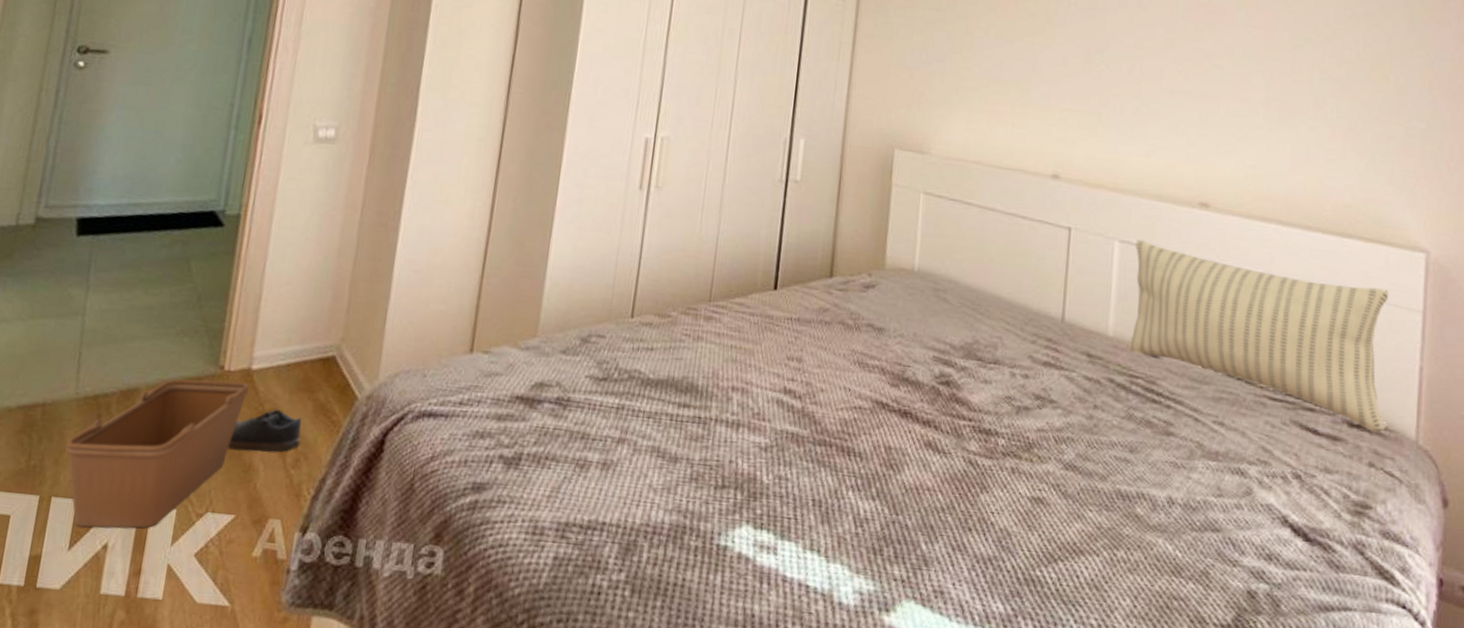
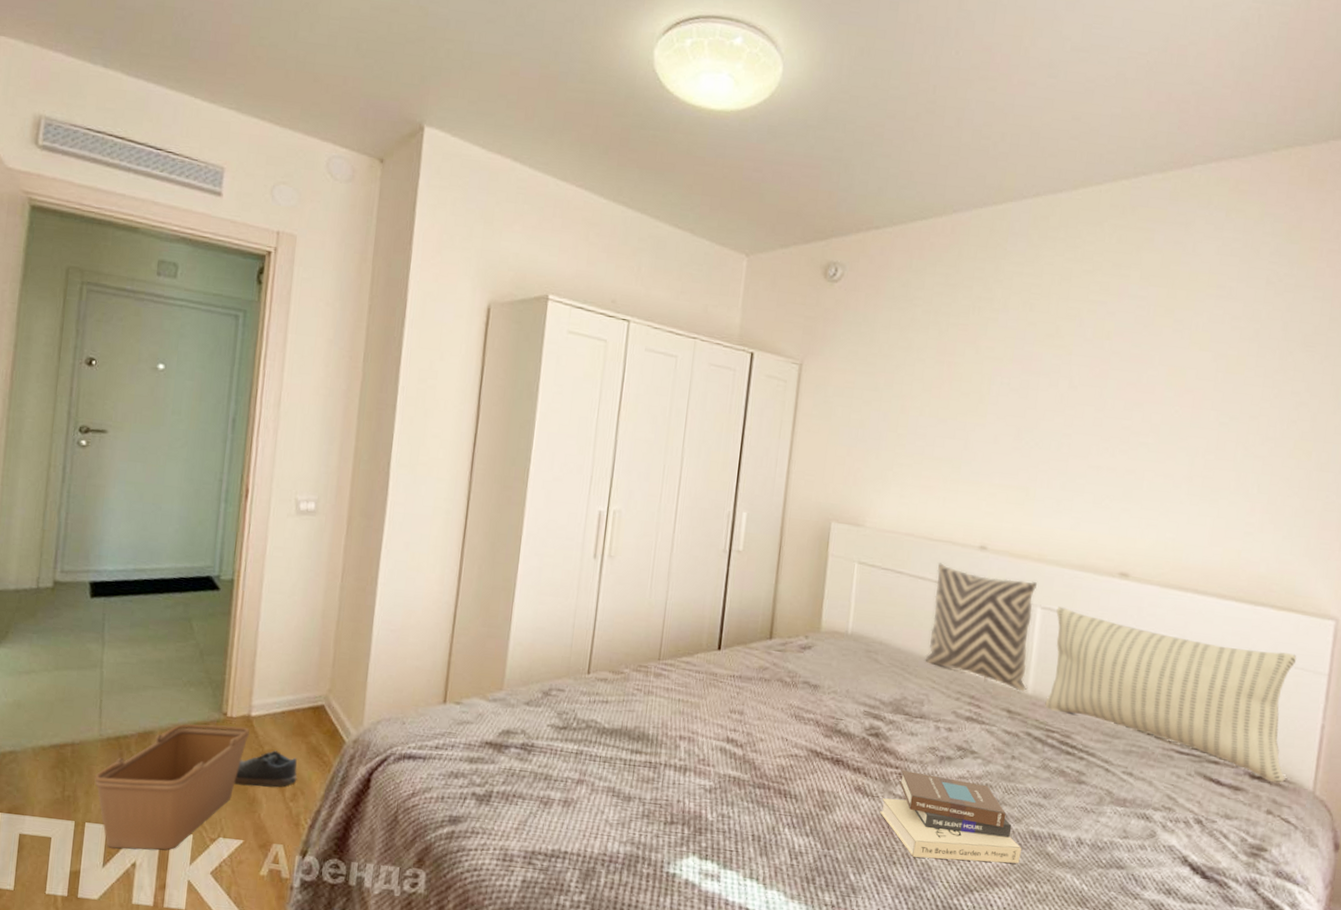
books: none [953,422,1108,528] -> present [880,769,1021,864]
pillow: none [998,193,1115,333] -> present [925,563,1038,692]

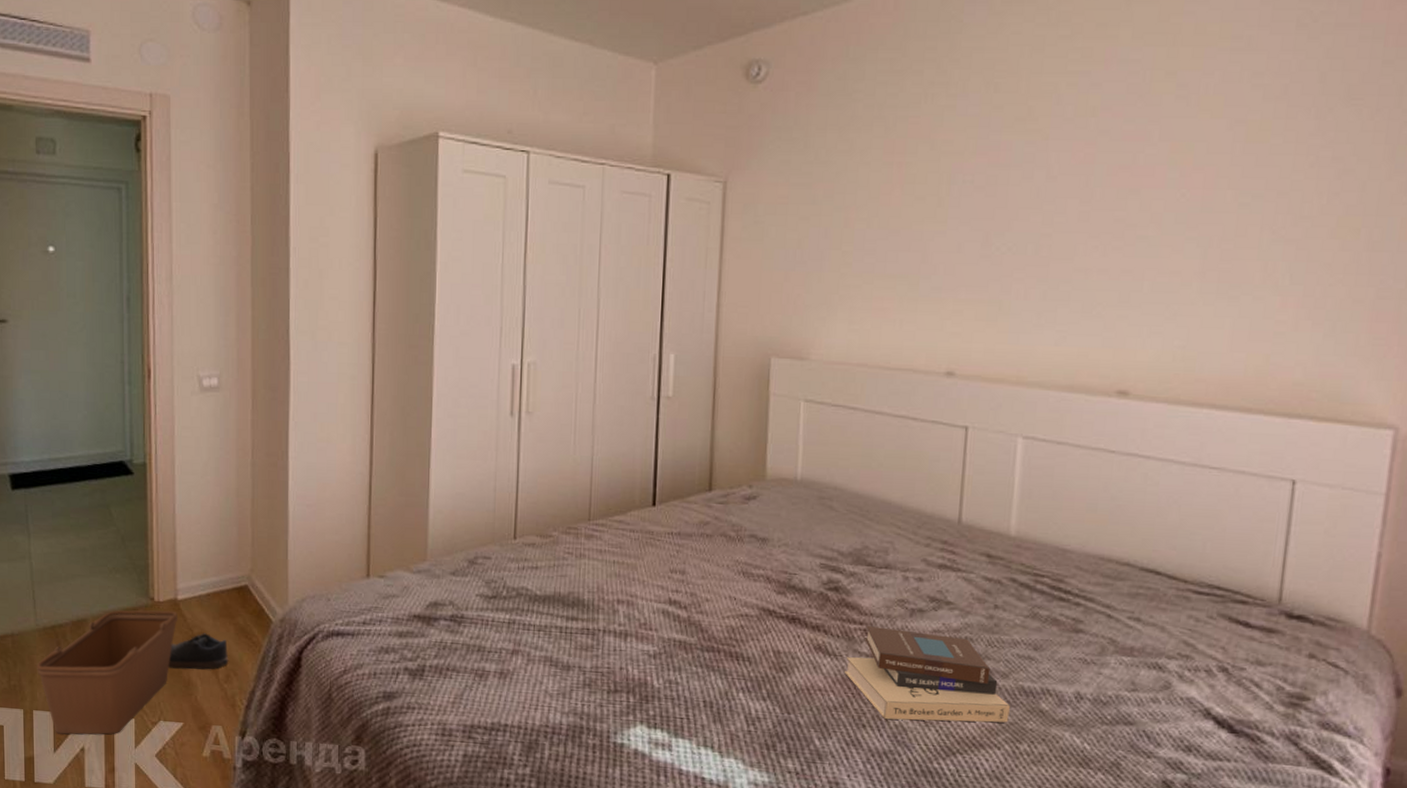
pillow: present [925,563,1038,692] -> none [887,394,1018,533]
pillow: present [1045,606,1297,784] -> none [1031,435,1345,623]

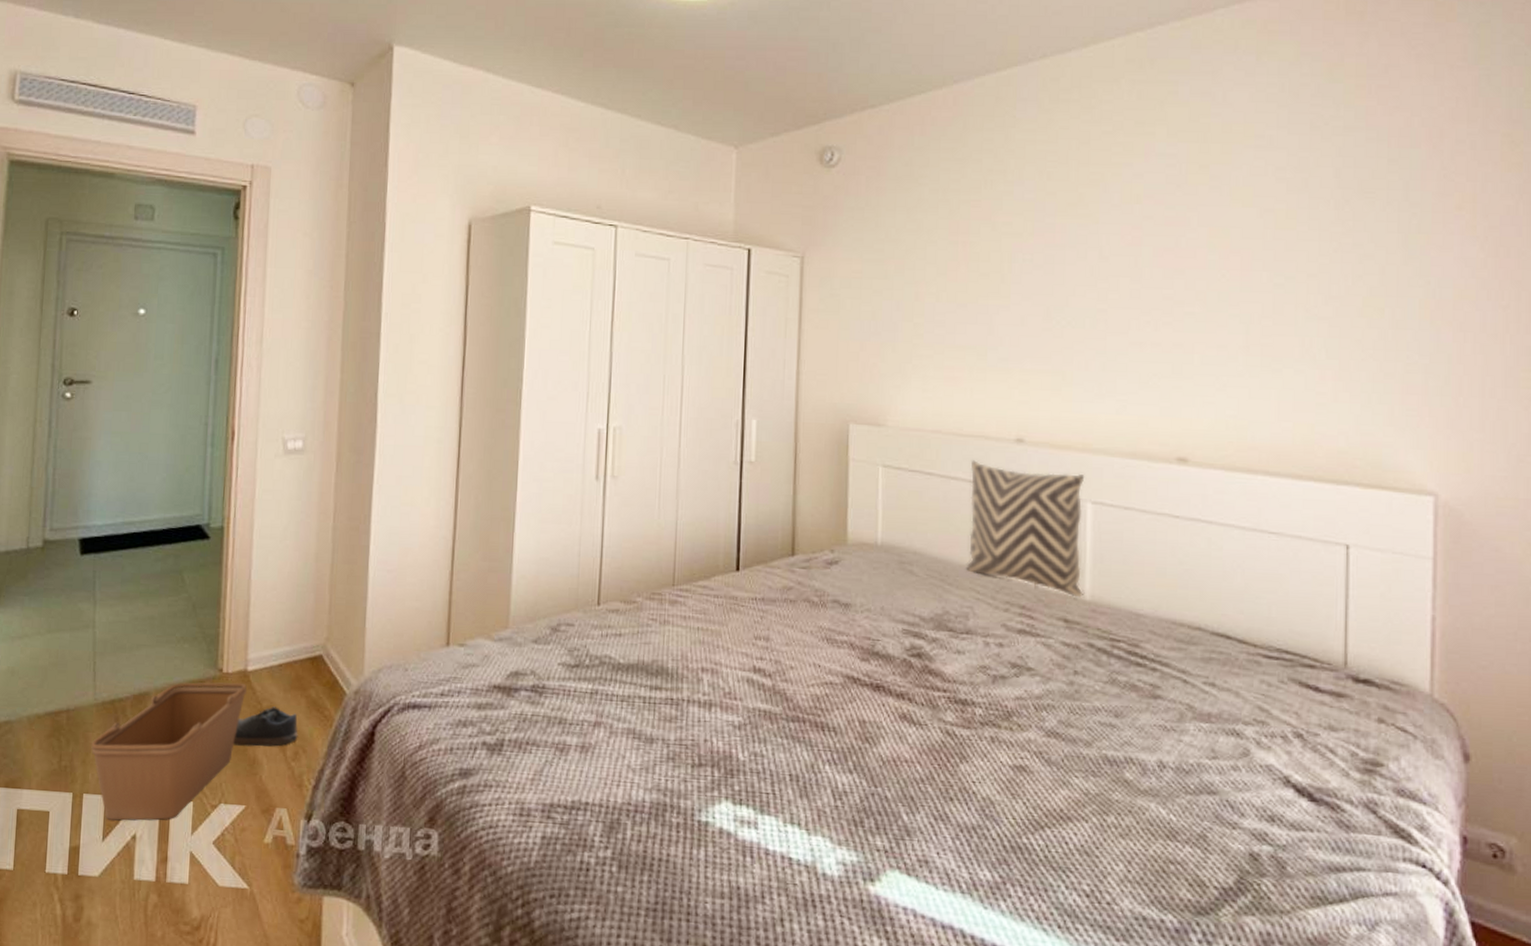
books: present [845,625,1010,723] -> none [930,692,1095,794]
pillow: none [887,394,1018,533] -> present [966,460,1085,598]

